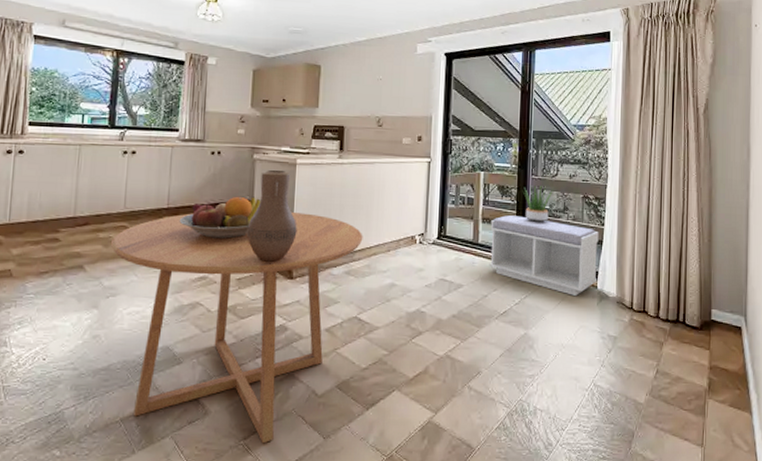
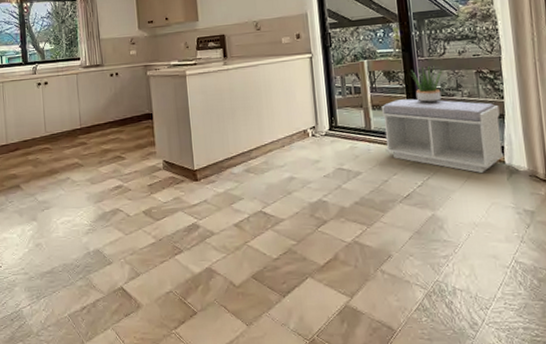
dining table: present [110,211,363,444] -> none [38,119,257,332]
fruit bowl: present [179,196,261,239] -> none [91,109,160,151]
vase: present [247,170,297,262] -> none [150,83,196,167]

